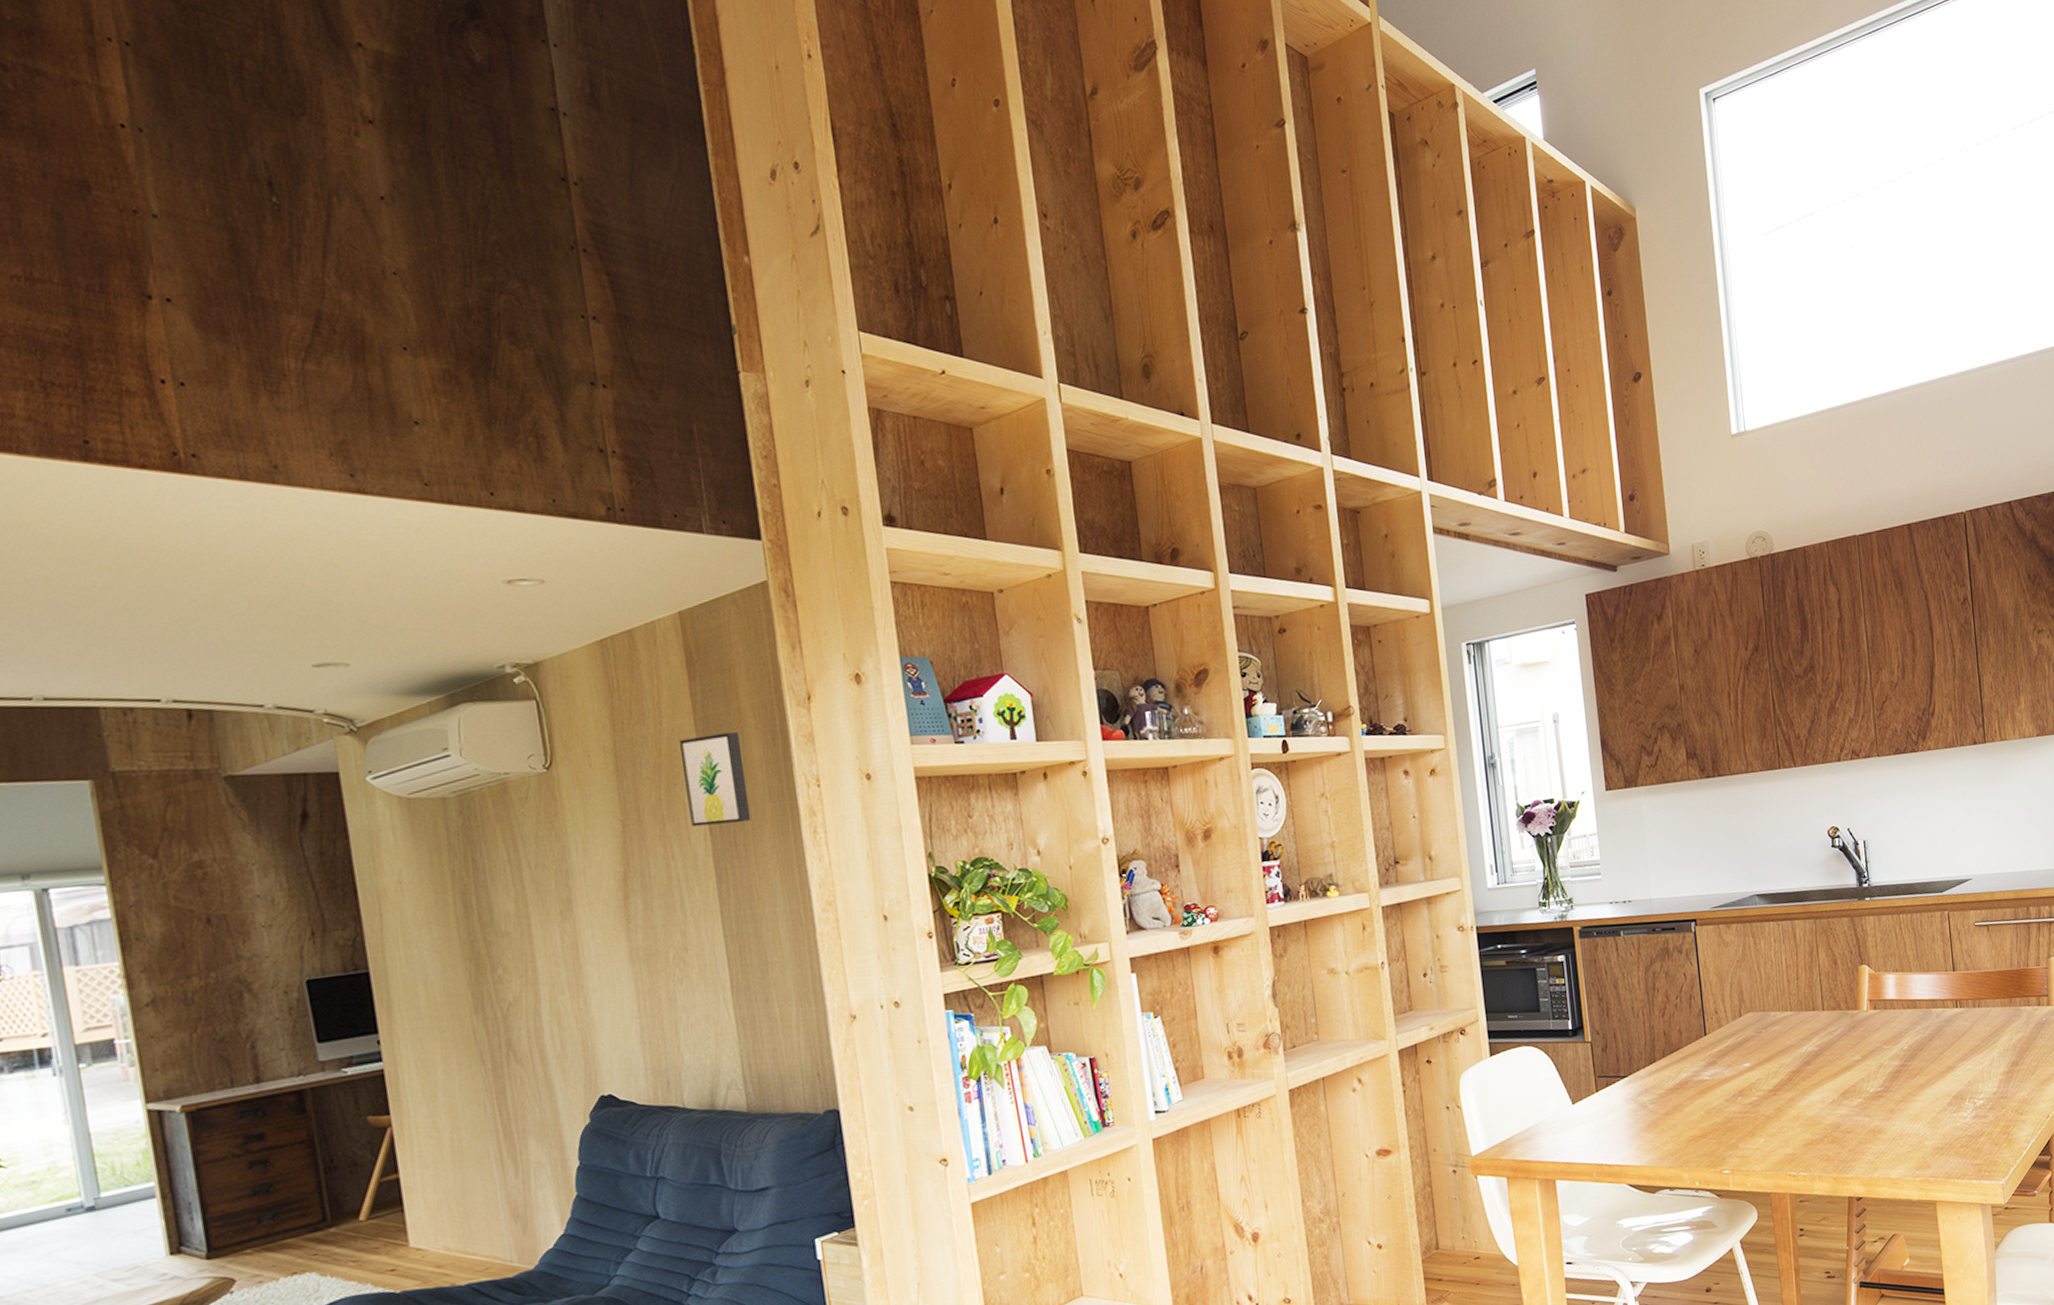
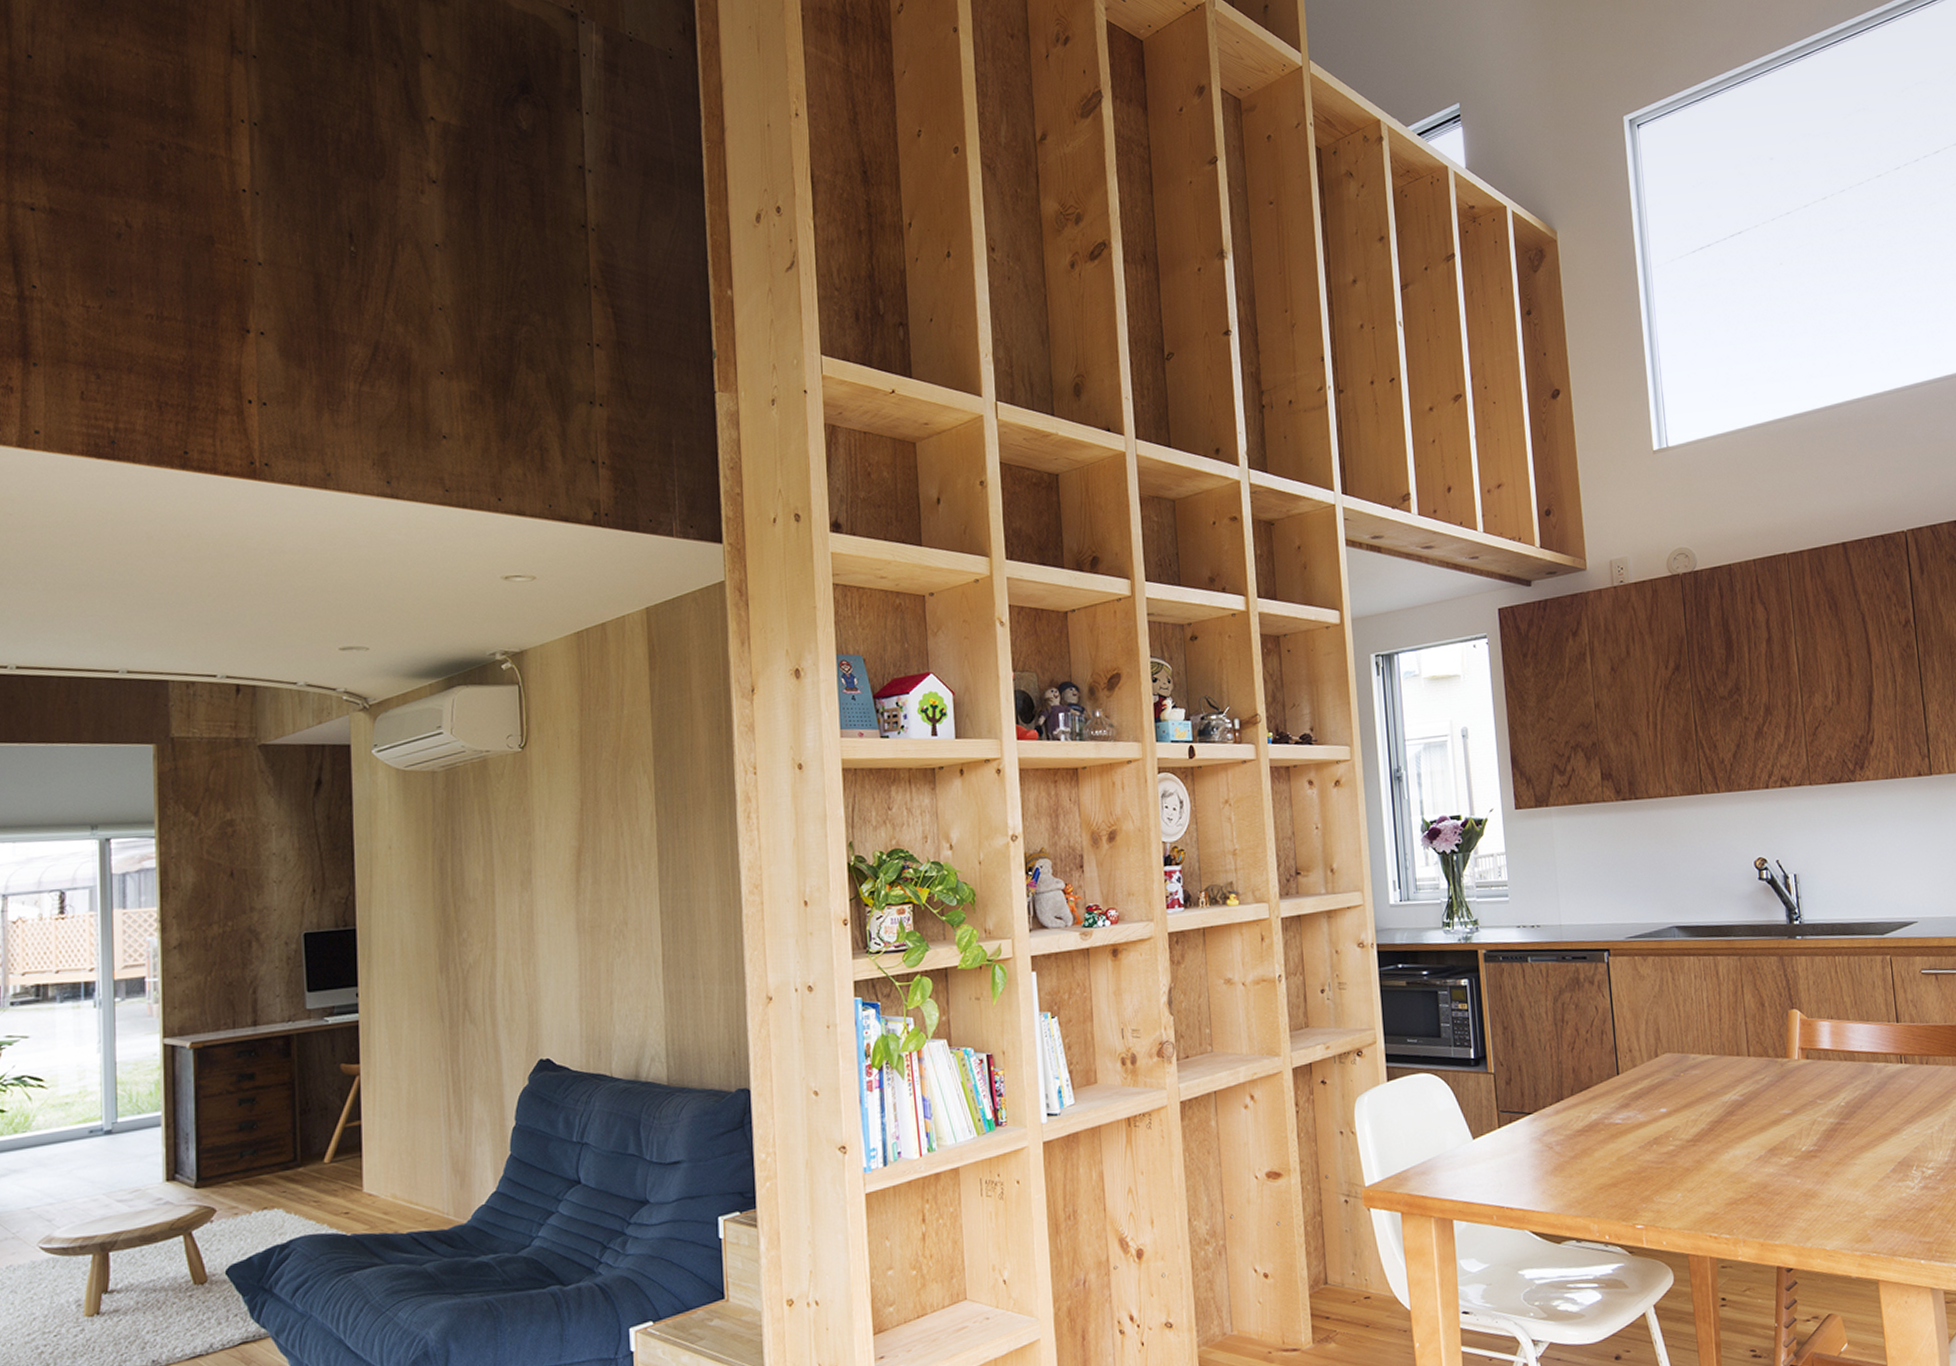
wall art: present [680,731,752,827] -> none [637,719,693,807]

